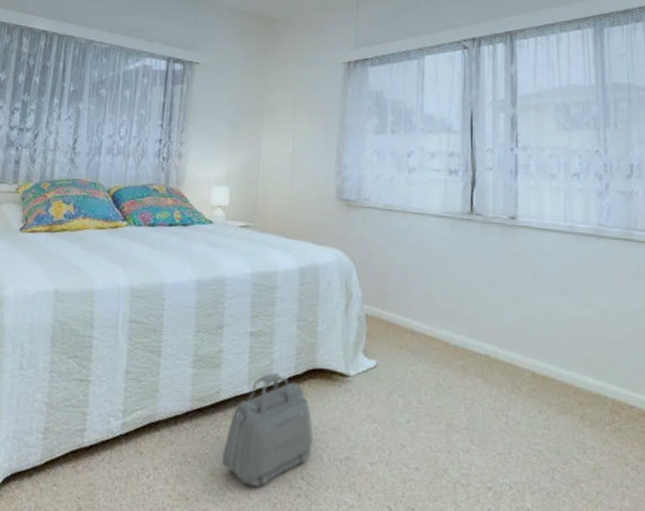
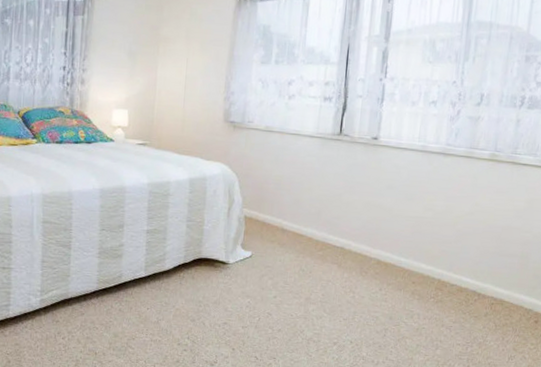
handbag: present [222,372,313,487] -> none [124,261,198,344]

